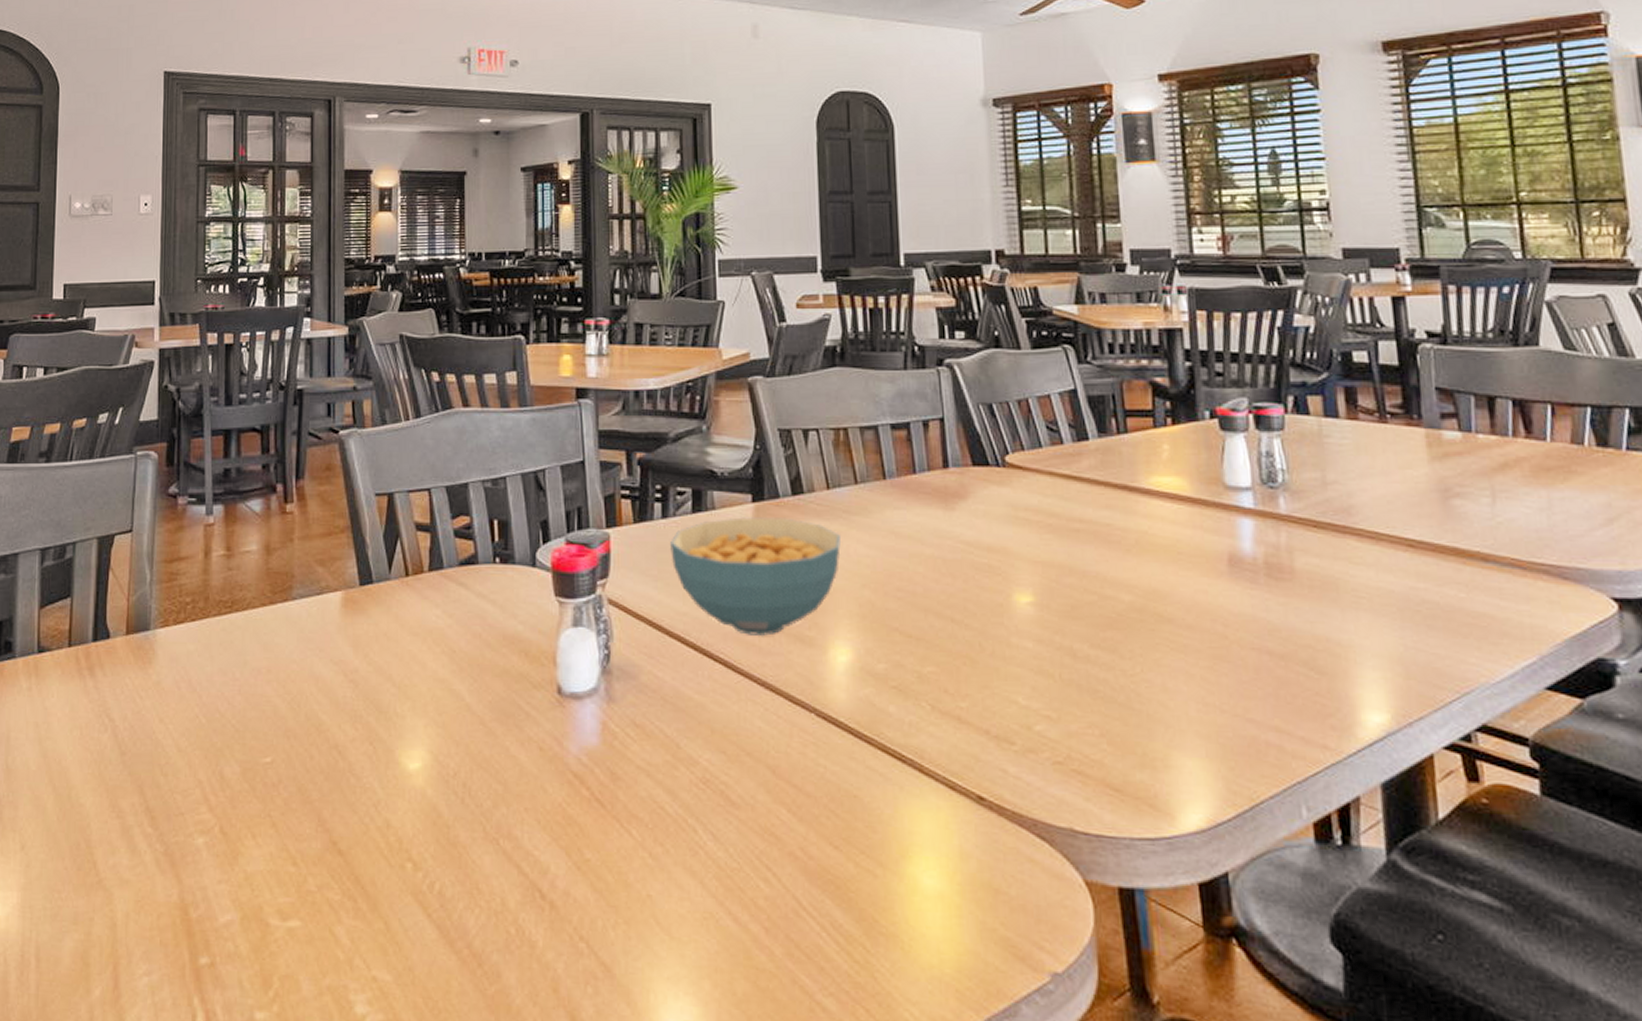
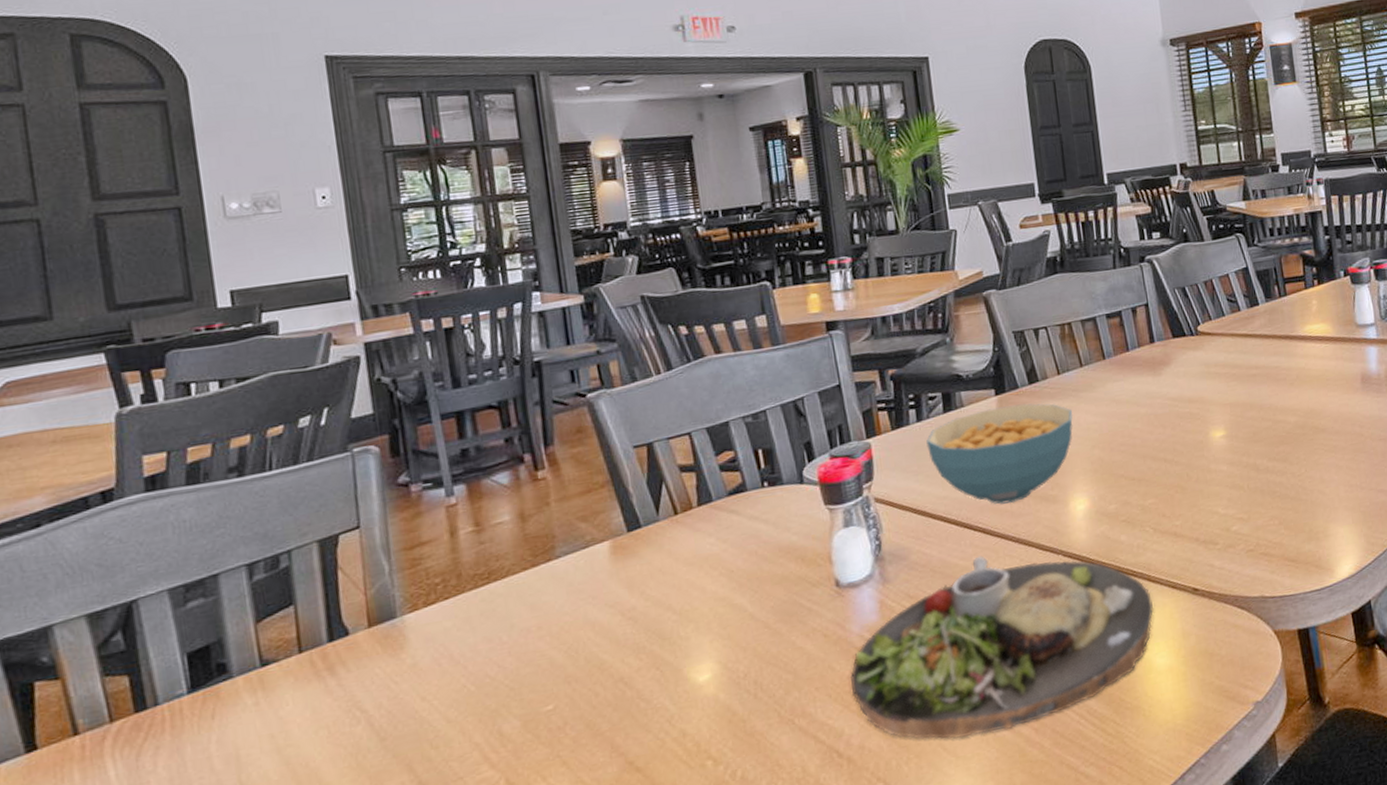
dinner plate: none [563,693,924,919] -> present [850,555,1153,740]

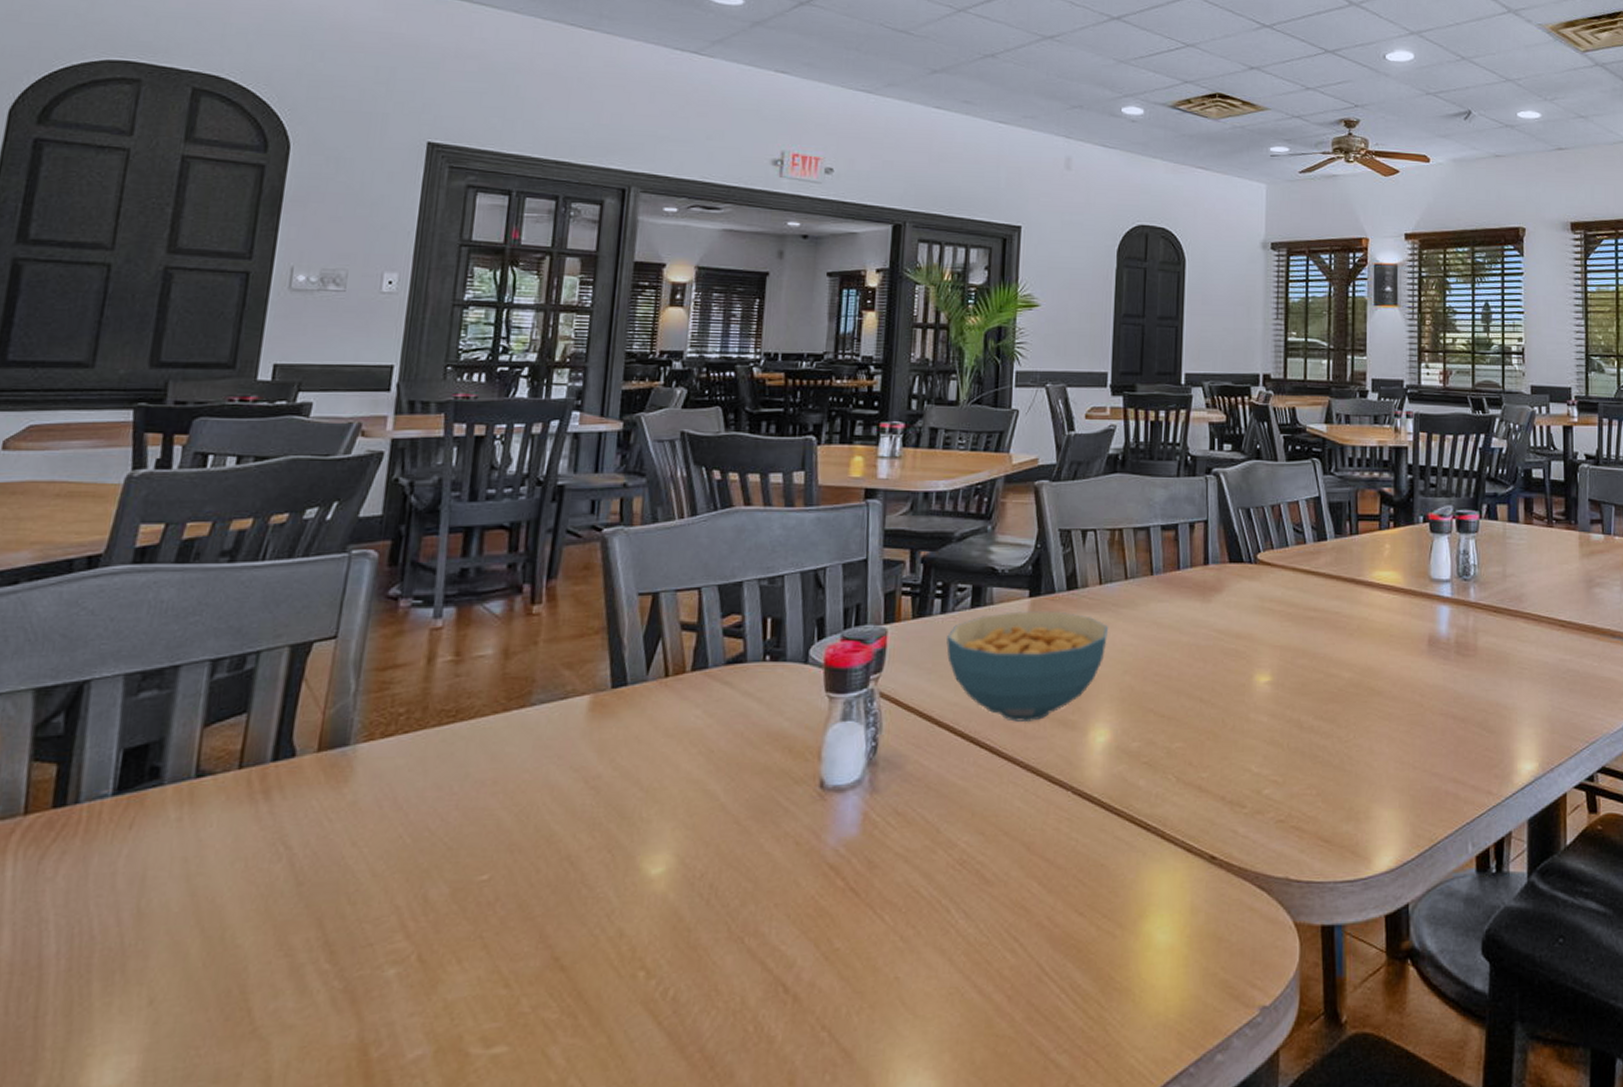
dinner plate: present [850,555,1153,740] -> none [814,778,1163,993]

